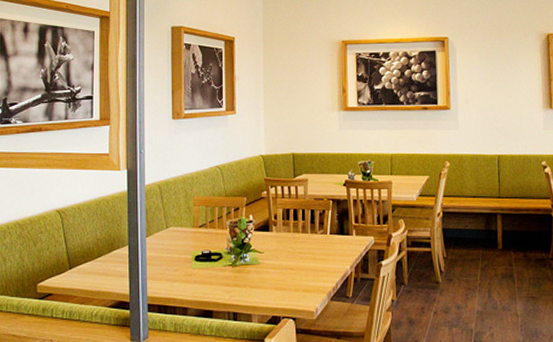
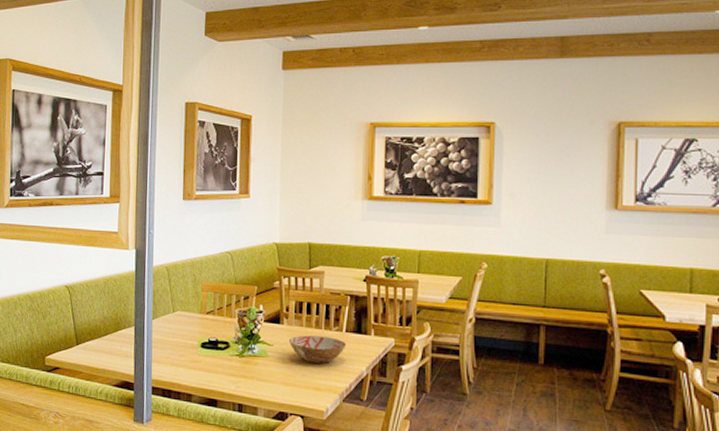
bowl: none [278,240,332,266] -> present [288,335,347,364]

